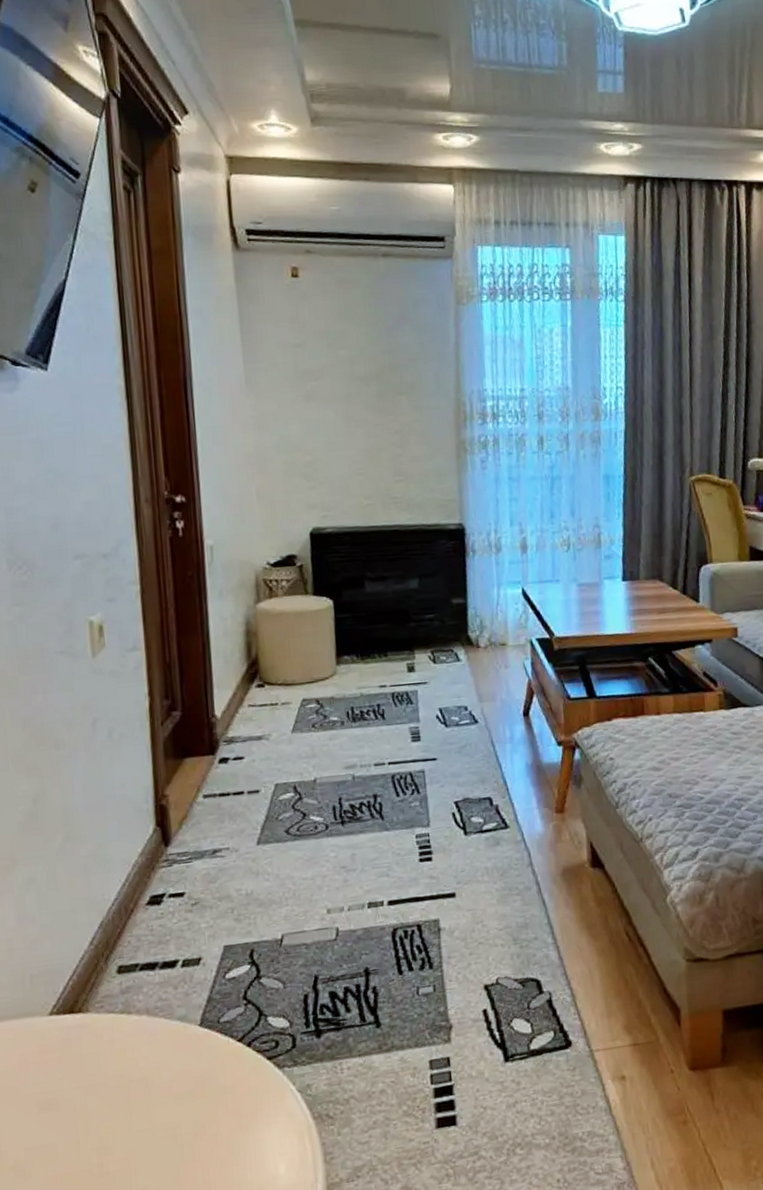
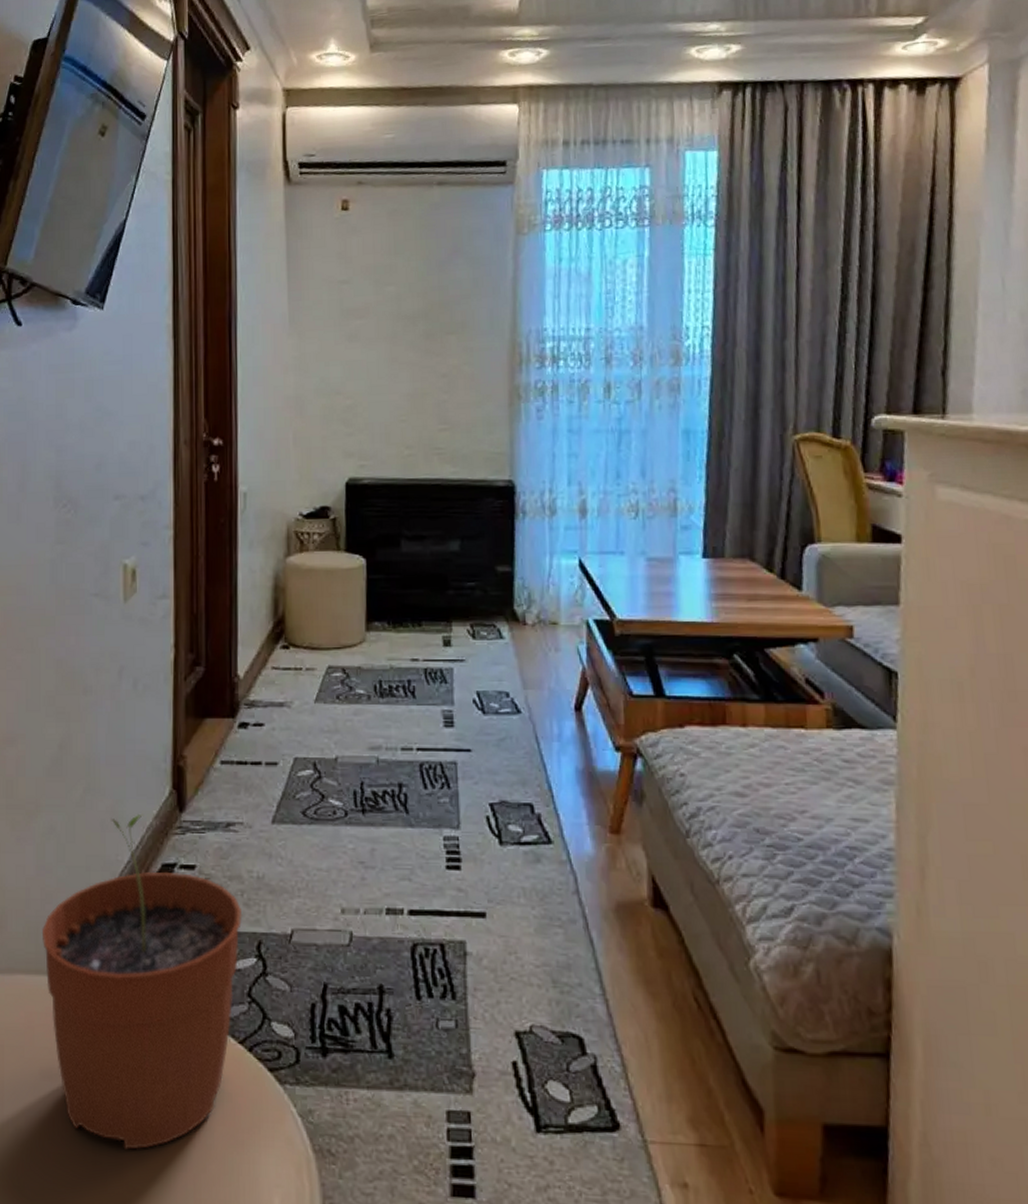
plant pot: none [28,853,234,1156] -> present [41,813,243,1150]

